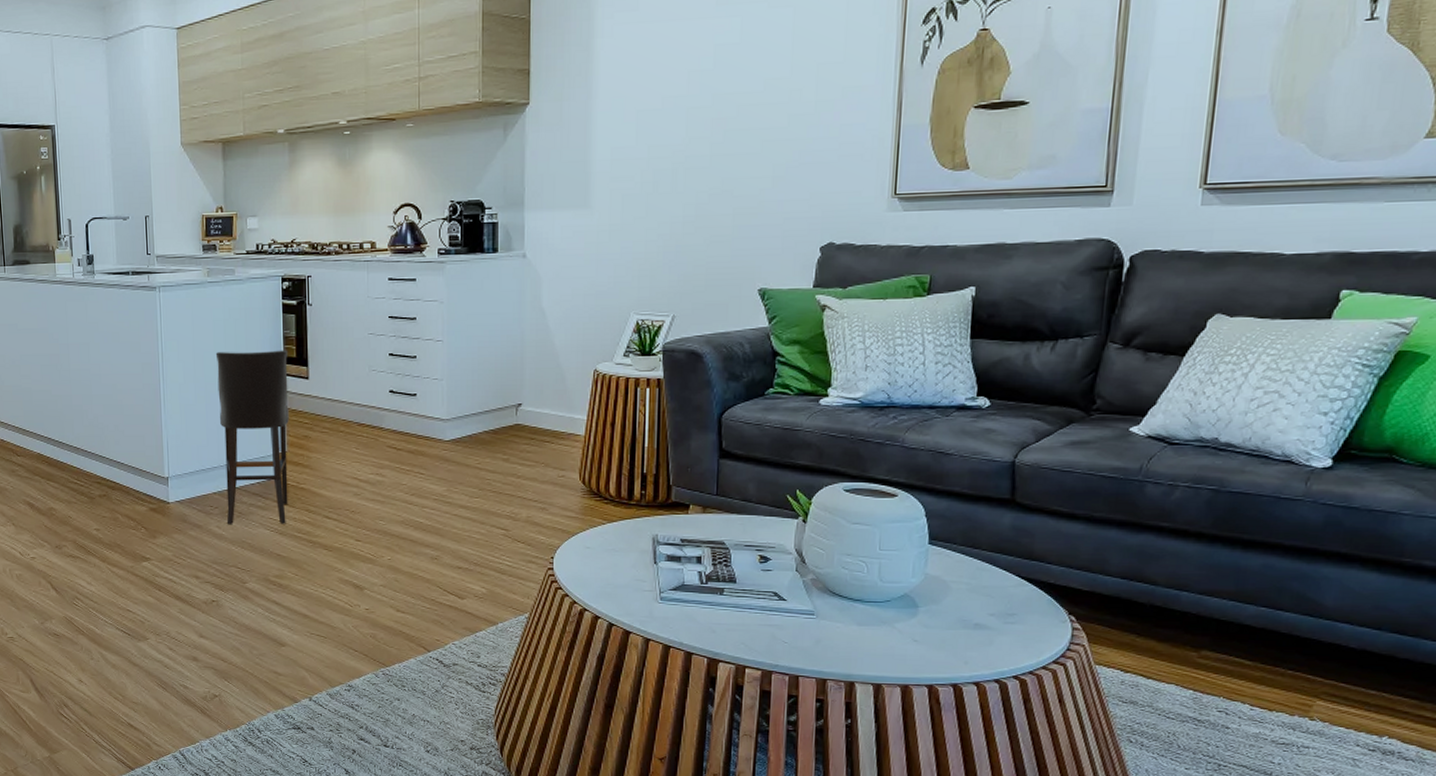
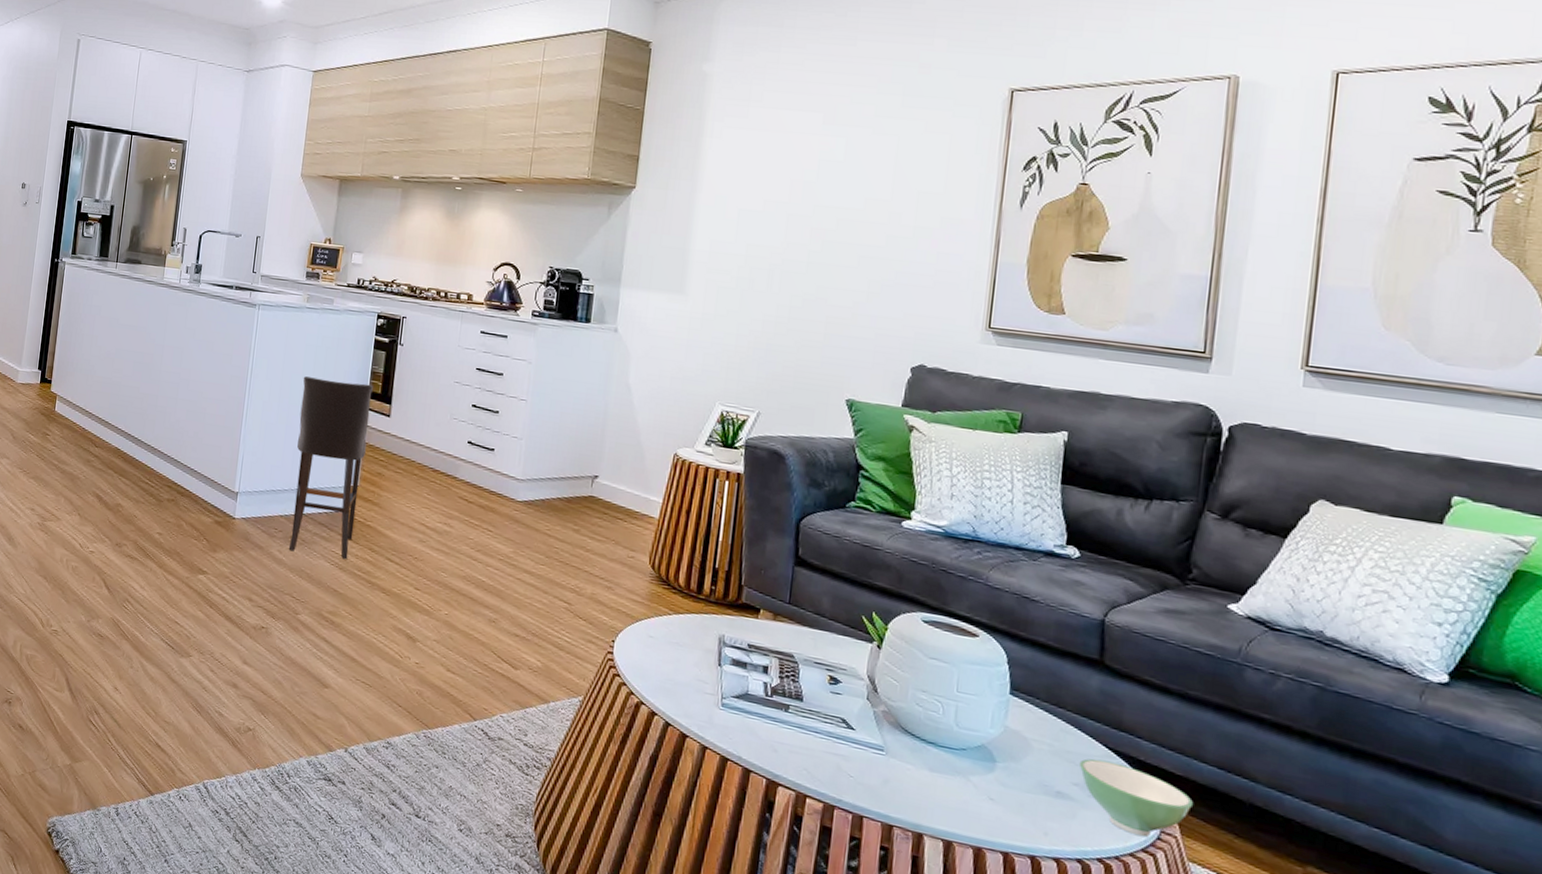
bowl: none [994,589,1100,651] -> present [1078,758,1194,837]

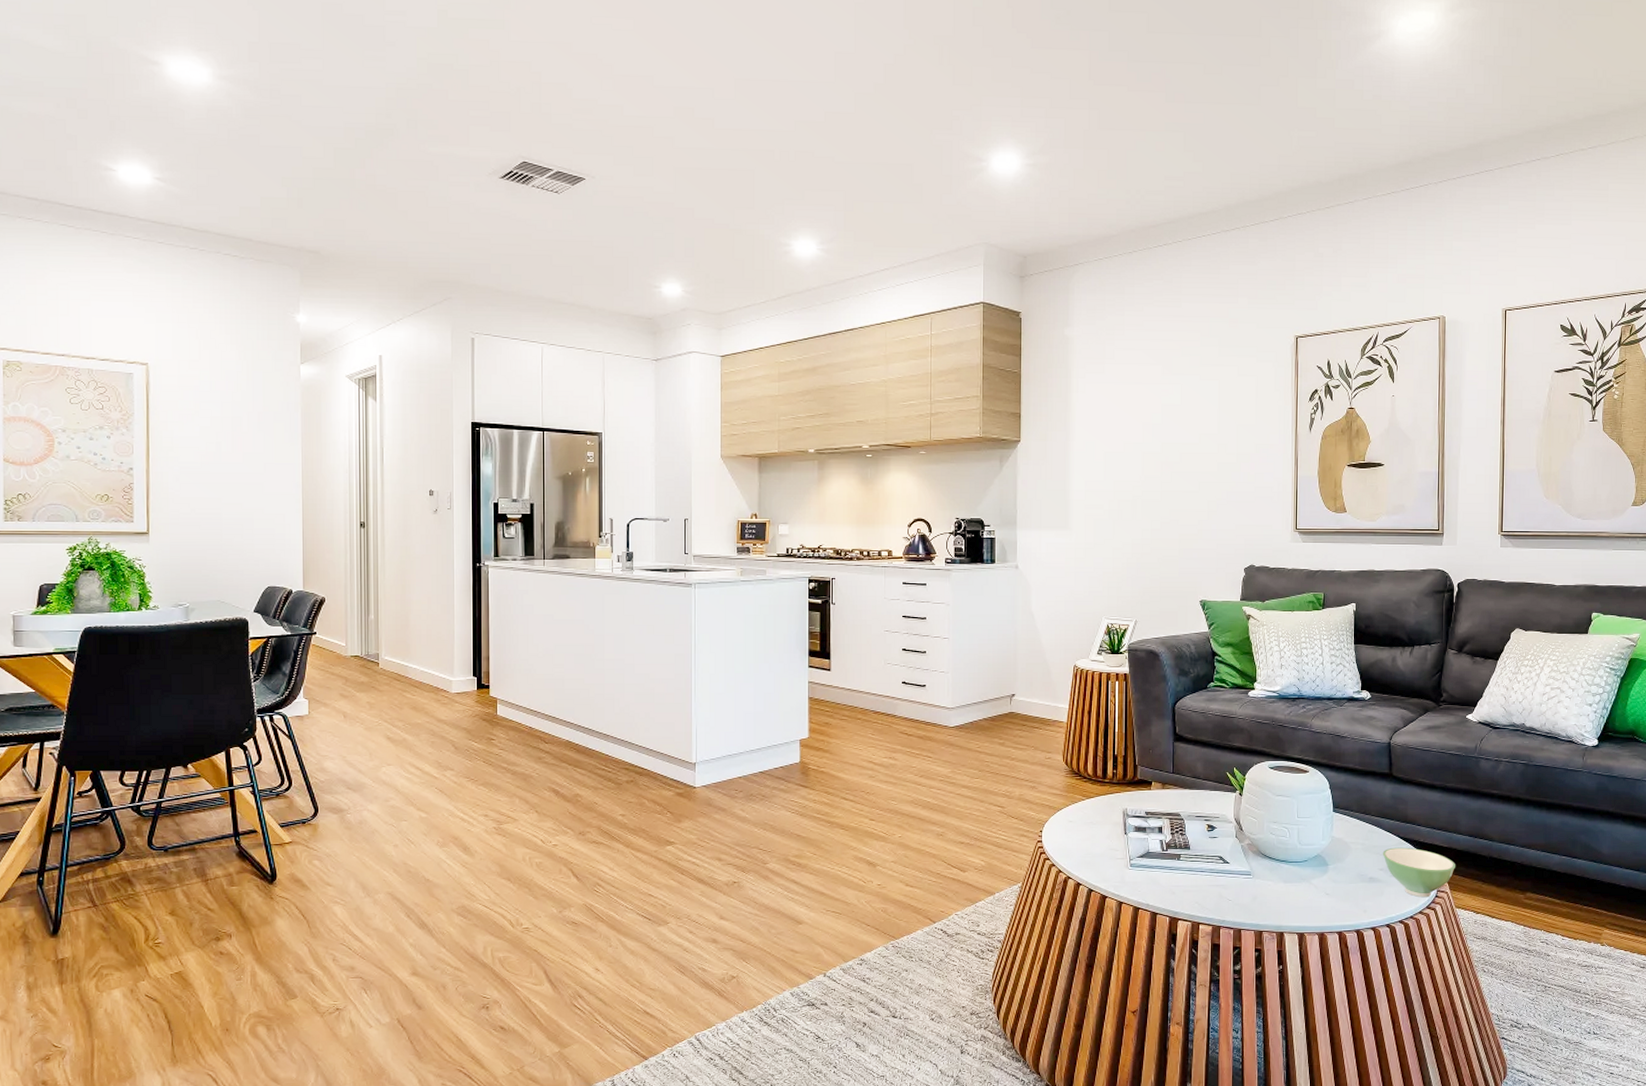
bar stool: present [288,376,373,560] -> none [745,644,812,808]

